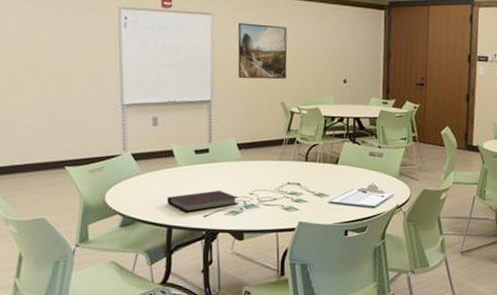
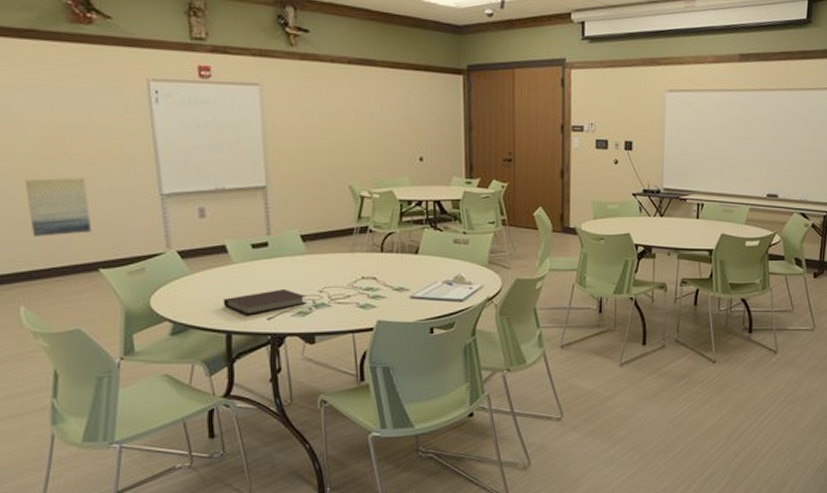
wall art: none [10,88,63,137] -> present [24,177,92,237]
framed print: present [237,22,288,80] -> none [291,94,353,160]

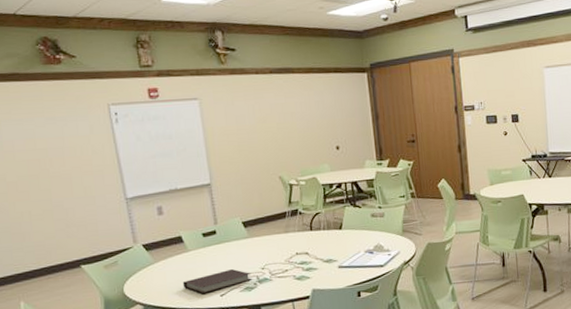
wall art: present [24,177,92,237] -> none [16,190,73,243]

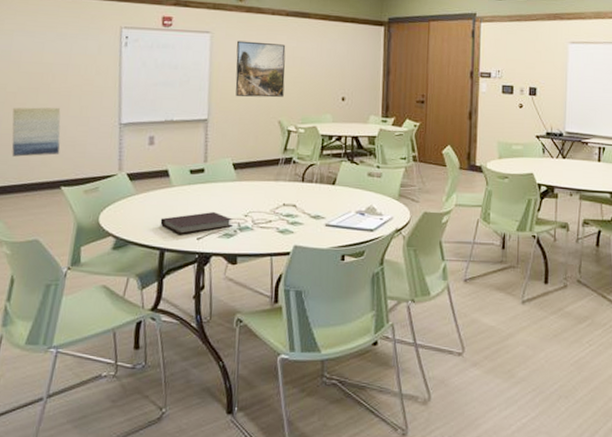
wall art: none [16,190,73,243] -> present [12,107,61,157]
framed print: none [225,102,280,159] -> present [235,40,286,98]

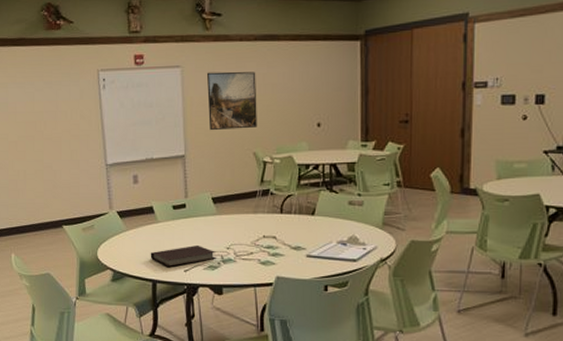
wall art: present [12,107,61,157] -> none [15,152,58,200]

